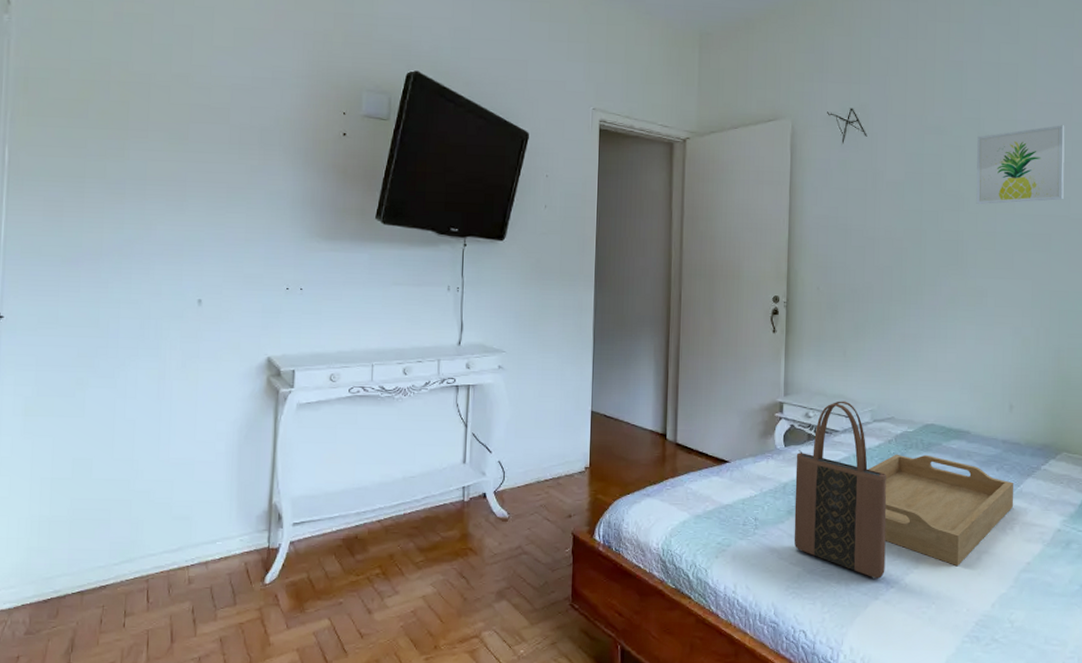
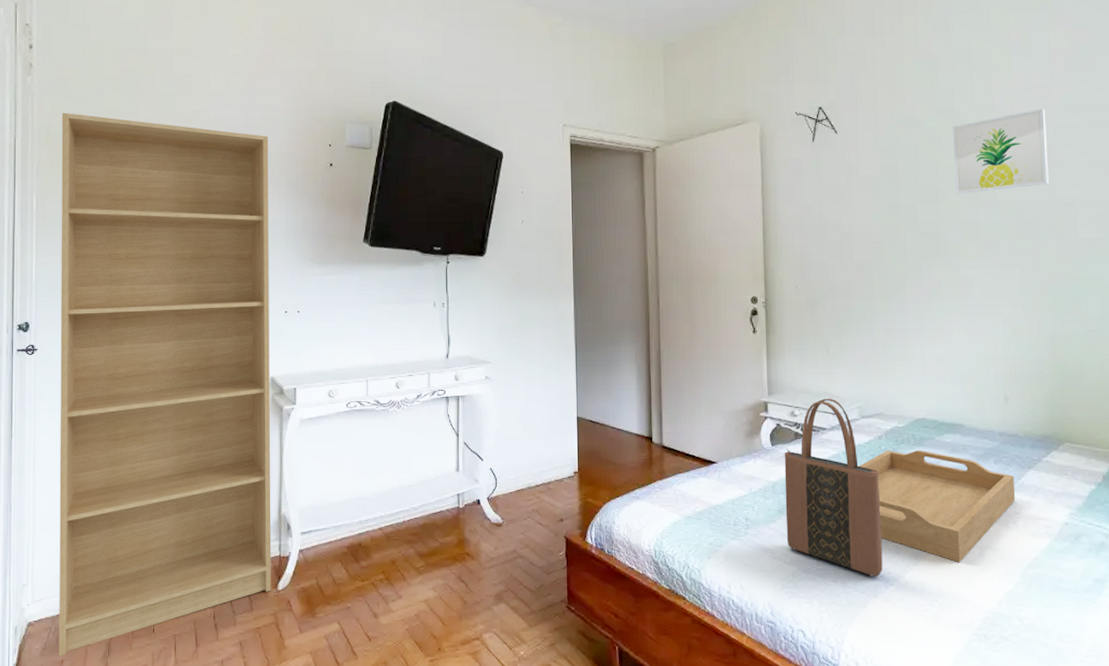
bookshelf: none [14,57,277,653] -> present [59,112,272,657]

